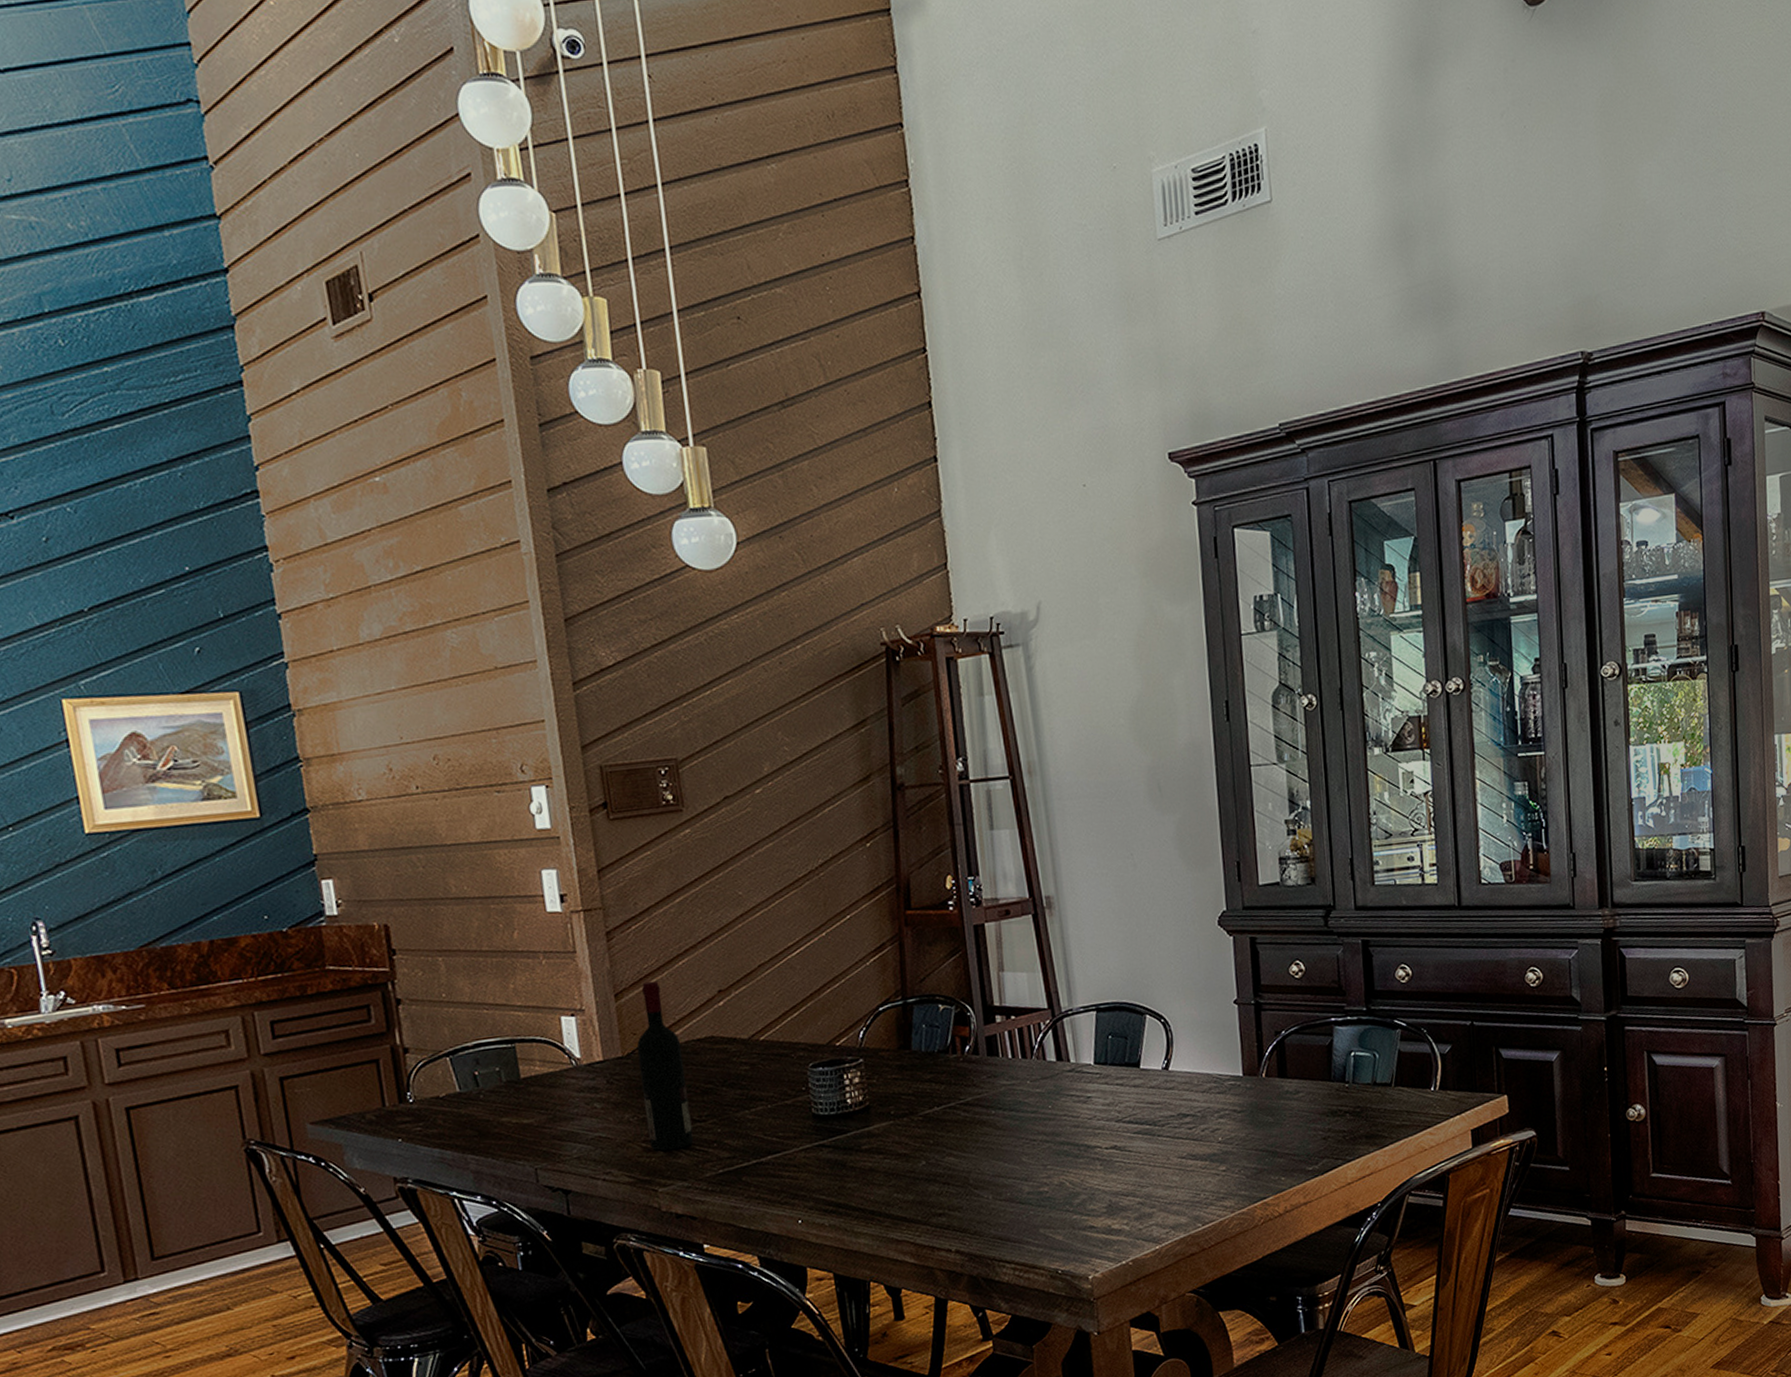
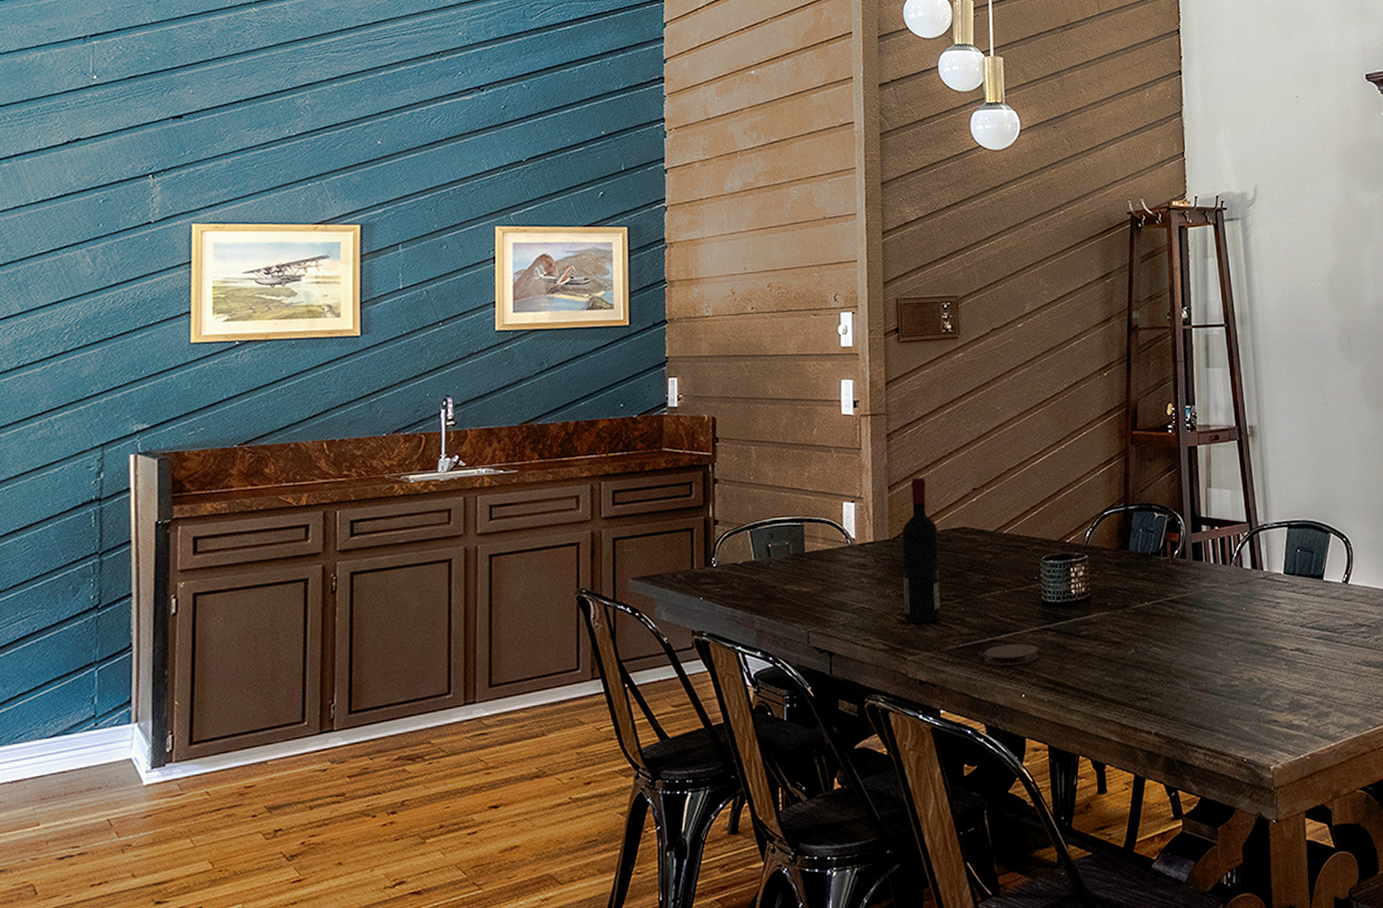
coaster: none [749,1163,815,1191] -> present [984,643,1039,666]

